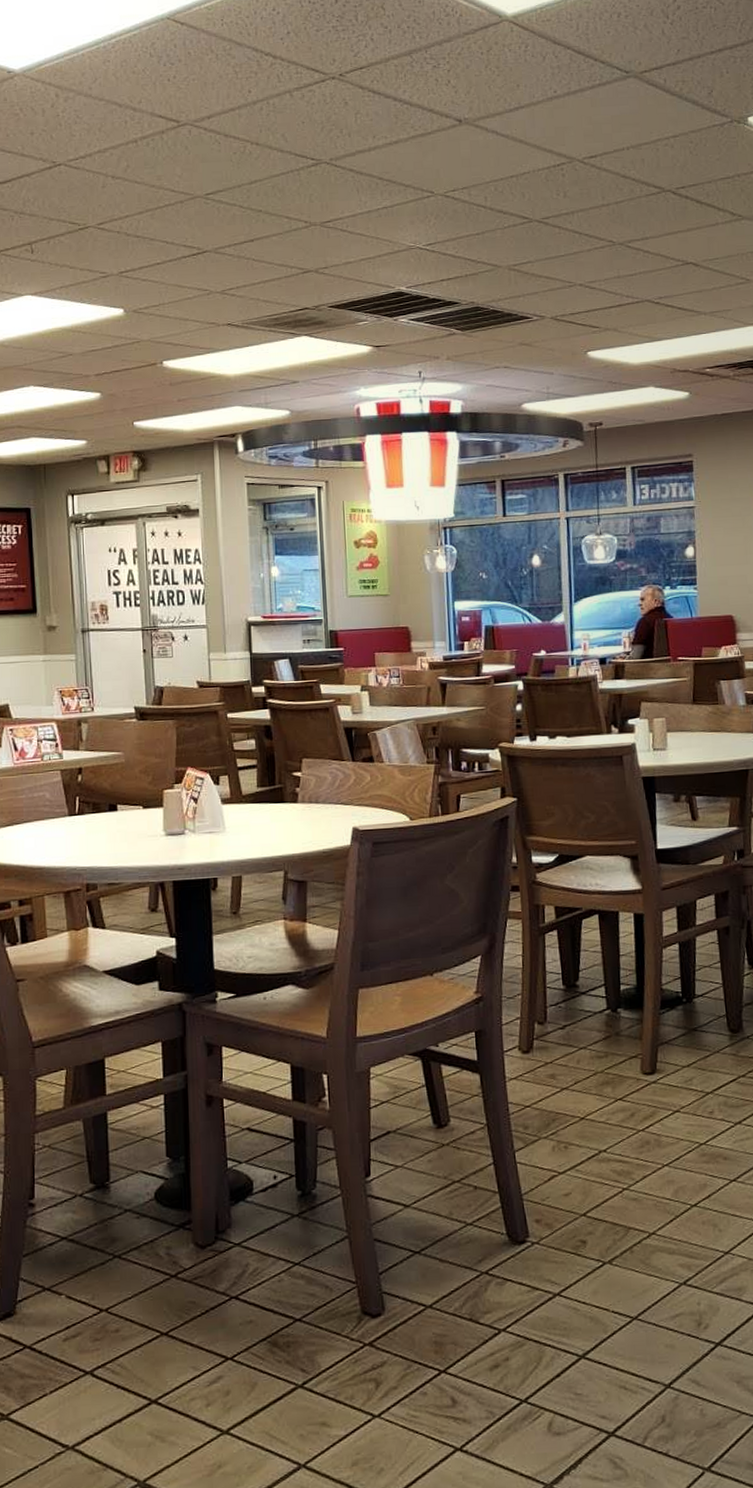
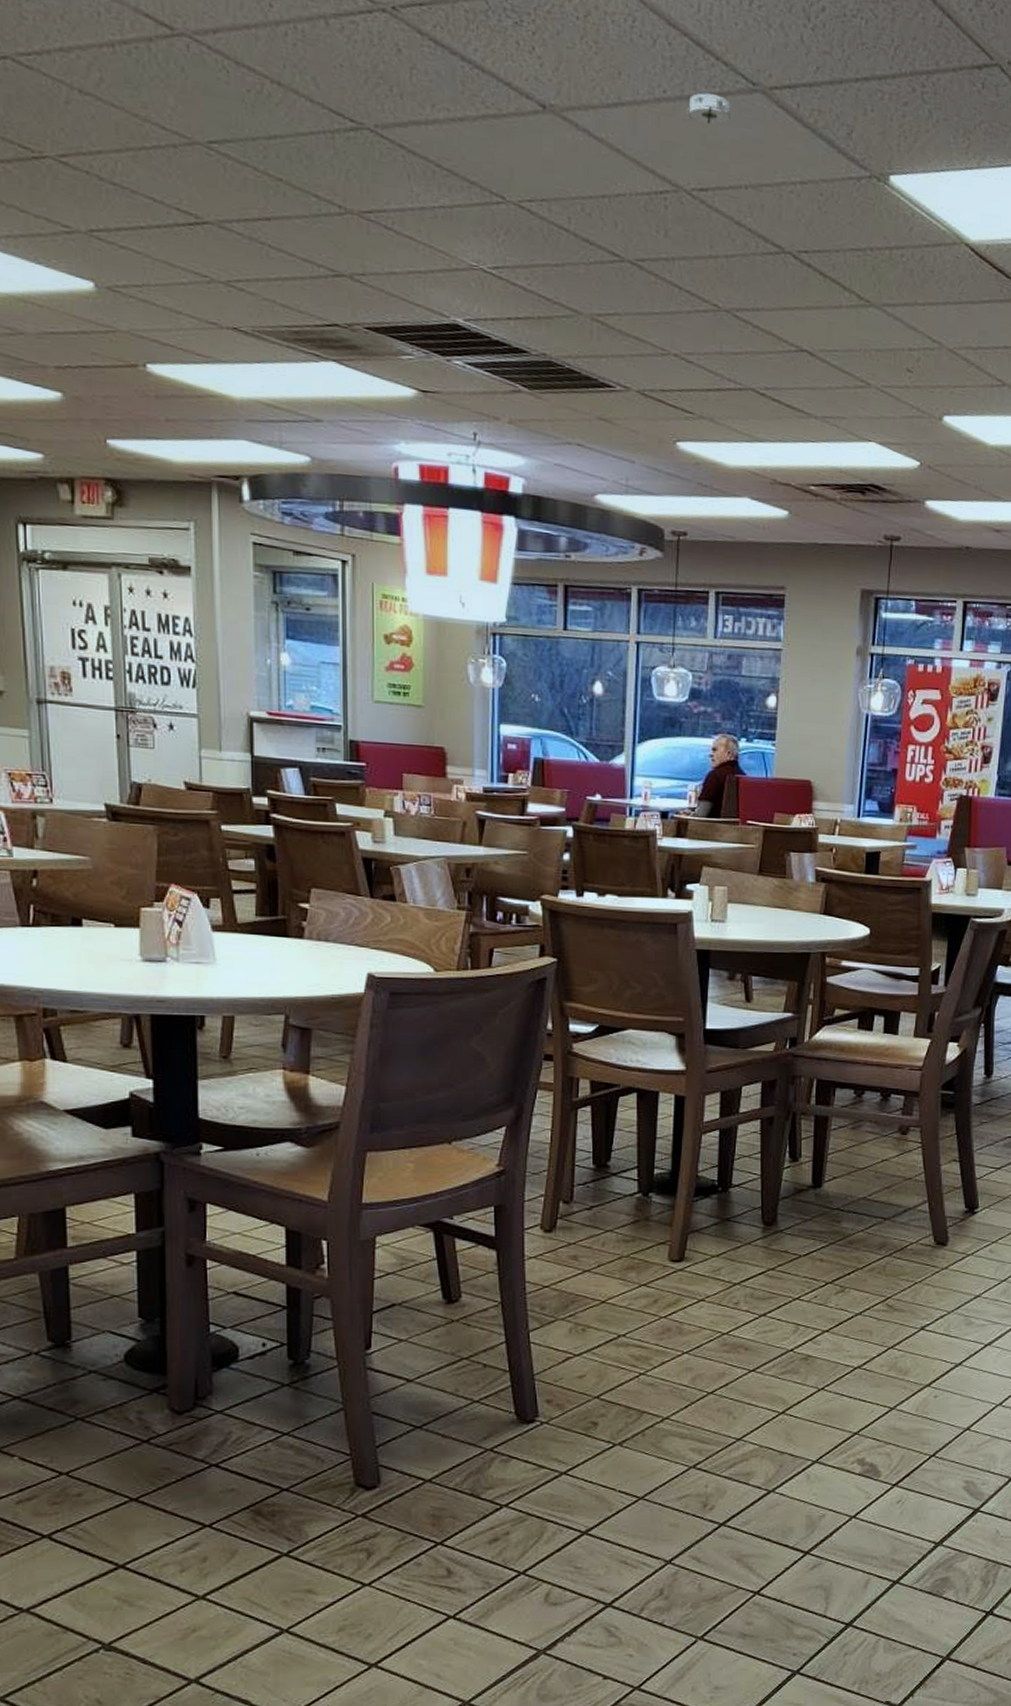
smoke detector: none [572,86,613,109] -> present [683,93,734,124]

